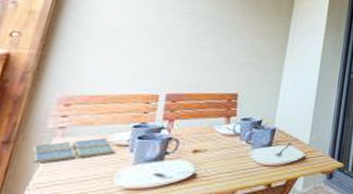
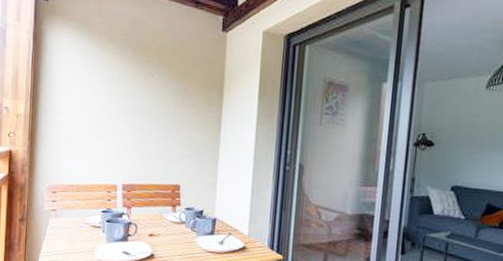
drink coaster: present [31,138,116,164] -> none [37,220,92,237]

